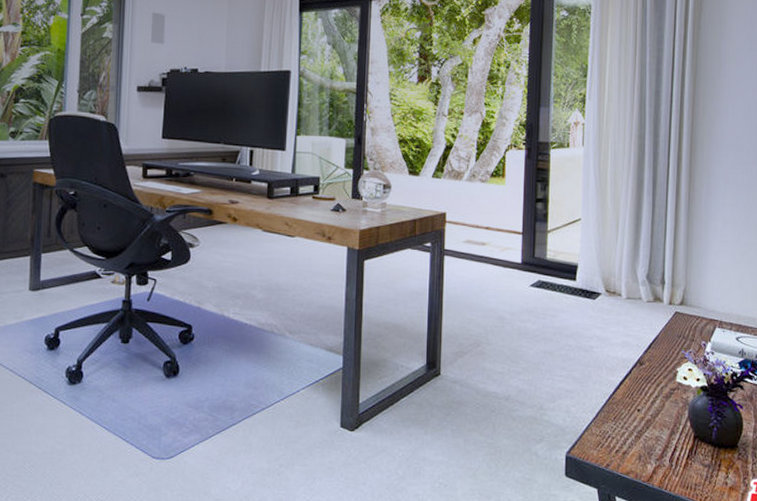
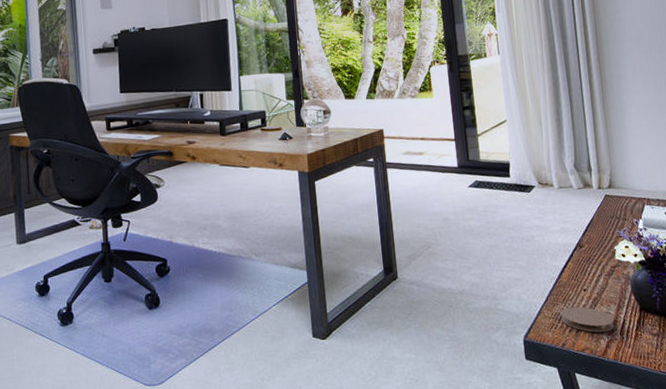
coaster: none [609,426,665,457] -> present [560,306,615,333]

